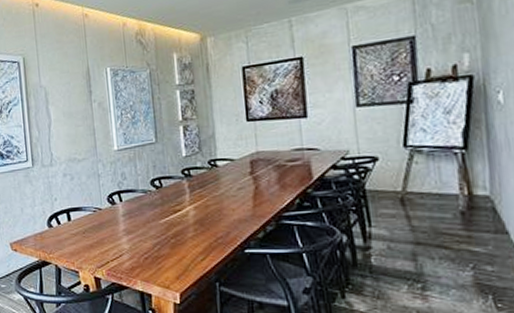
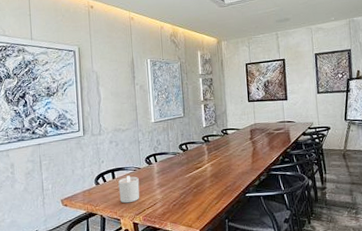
candle: none [75,218,102,252] -> present [118,175,140,203]

